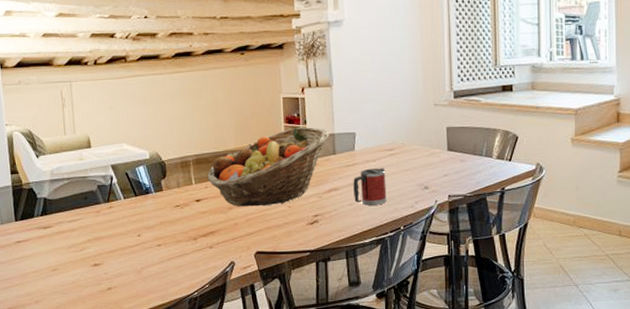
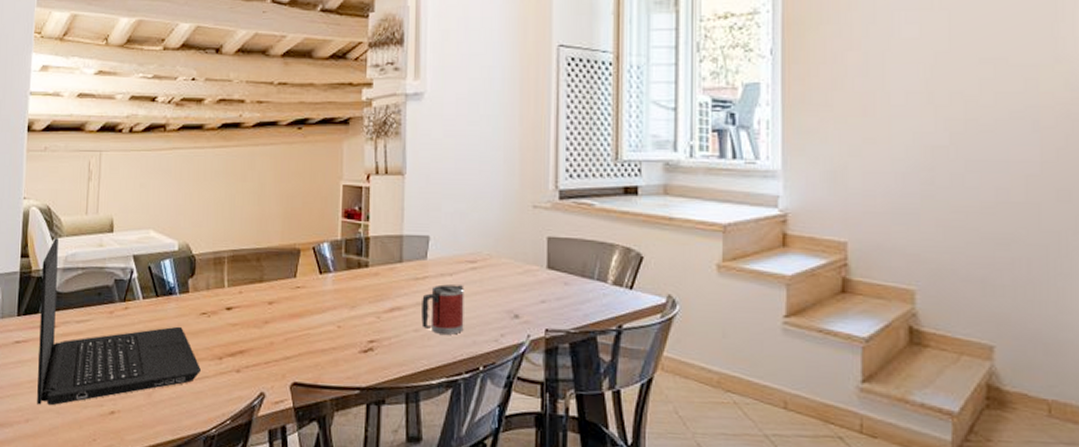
laptop: none [31,156,180,289] -> present [37,238,201,406]
fruit basket: present [207,127,329,207] -> none [243,224,397,323]

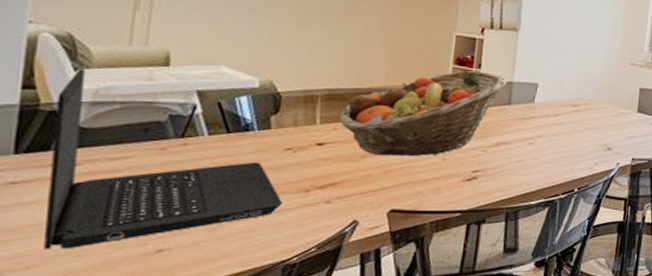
fruit basket: none [243,224,397,323] -> present [339,70,507,157]
mug: present [421,284,464,335] -> none [525,123,567,164]

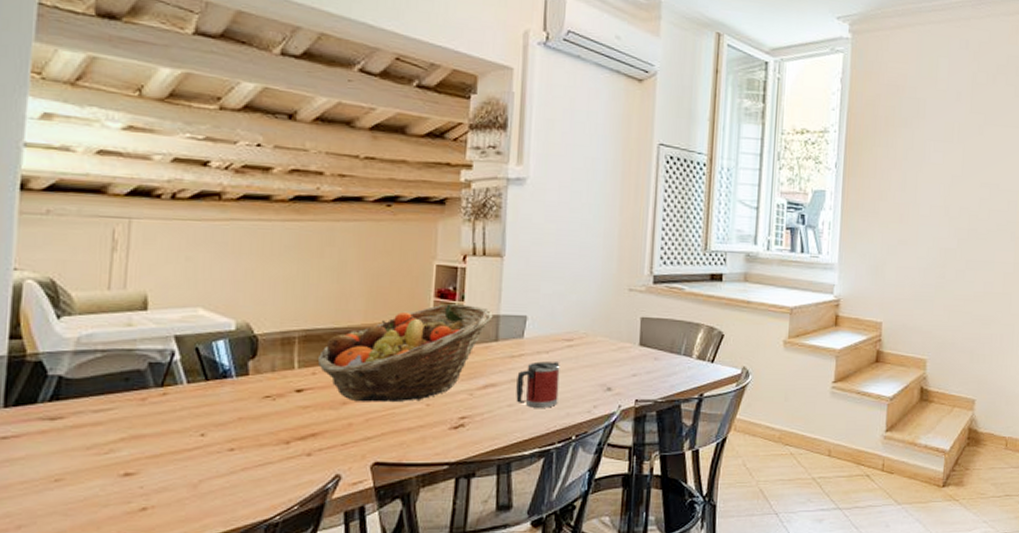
laptop: present [44,69,282,249] -> none [34,316,262,508]
mug: none [525,123,567,164] -> present [516,361,560,408]

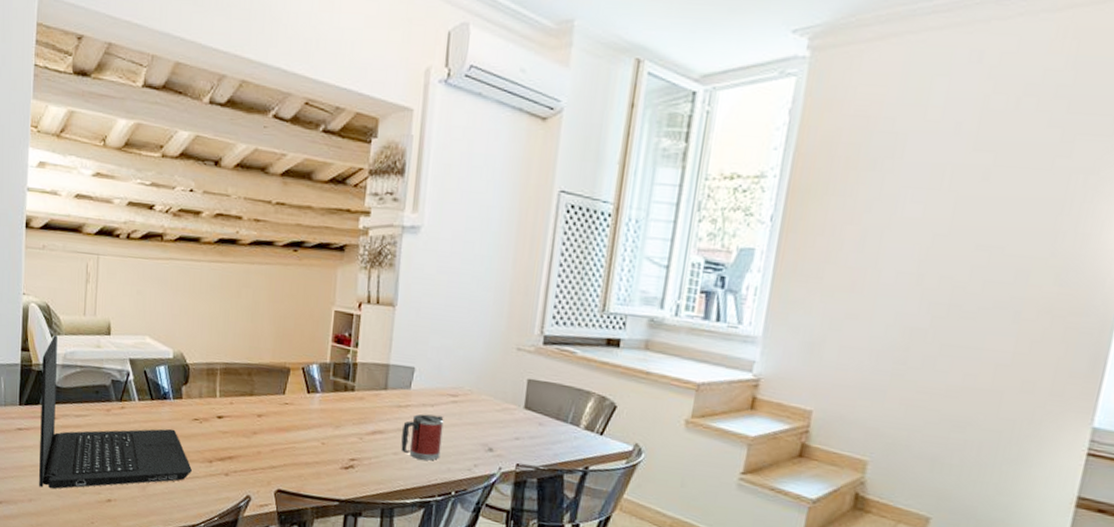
laptop: none [34,316,262,508] -> present [39,335,192,489]
fruit basket: present [317,304,493,403] -> none [234,349,384,438]

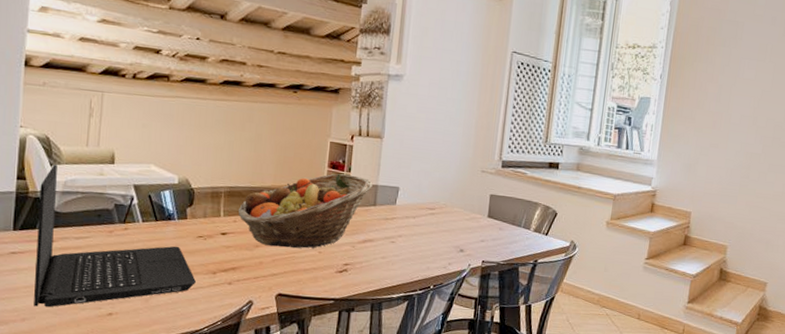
fruit basket: none [234,349,384,438] -> present [238,173,373,249]
mug: present [401,414,444,461] -> none [388,224,424,262]

